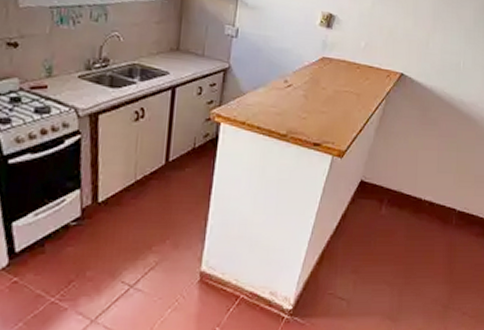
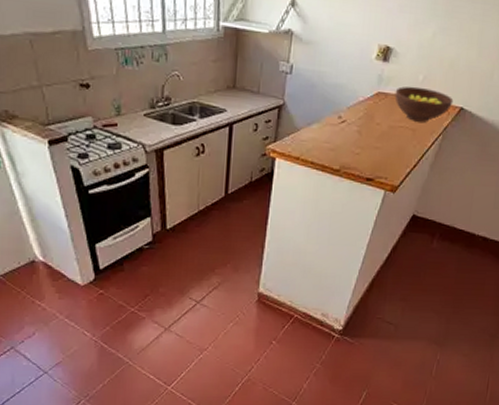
fruit bowl: none [339,52,394,87] -> present [394,86,454,122]

